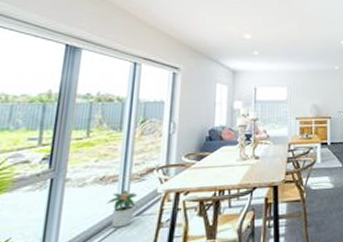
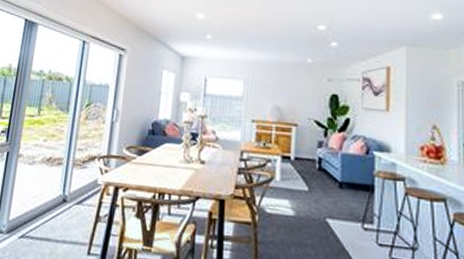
potted plant: present [106,190,138,228] -> none [51,175,80,213]

